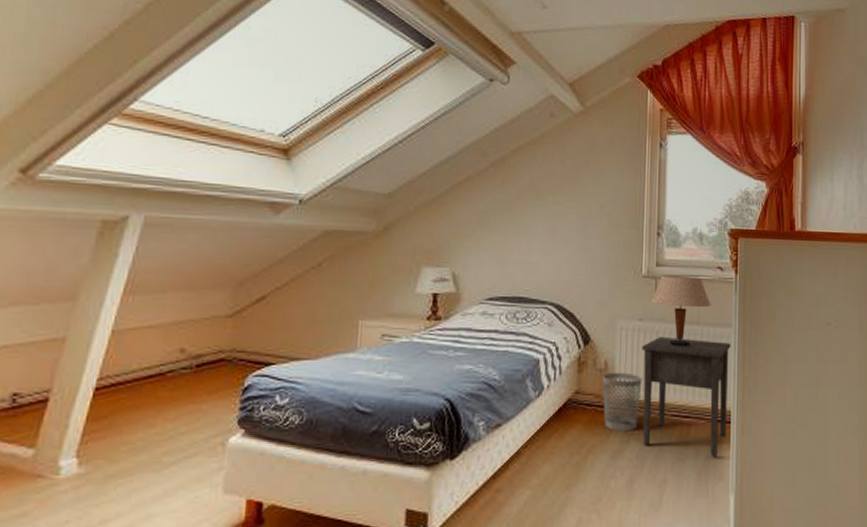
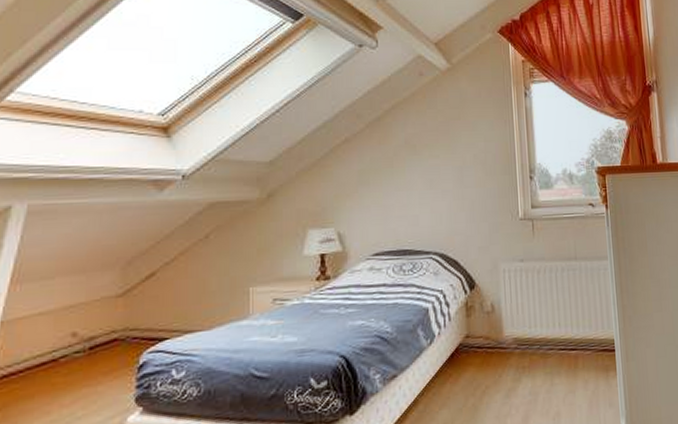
wastebasket: present [602,372,642,432] -> none [490,312,529,371]
nightstand: present [642,337,731,458] -> none [525,274,612,386]
table lamp: present [650,275,711,347] -> none [529,215,586,283]

